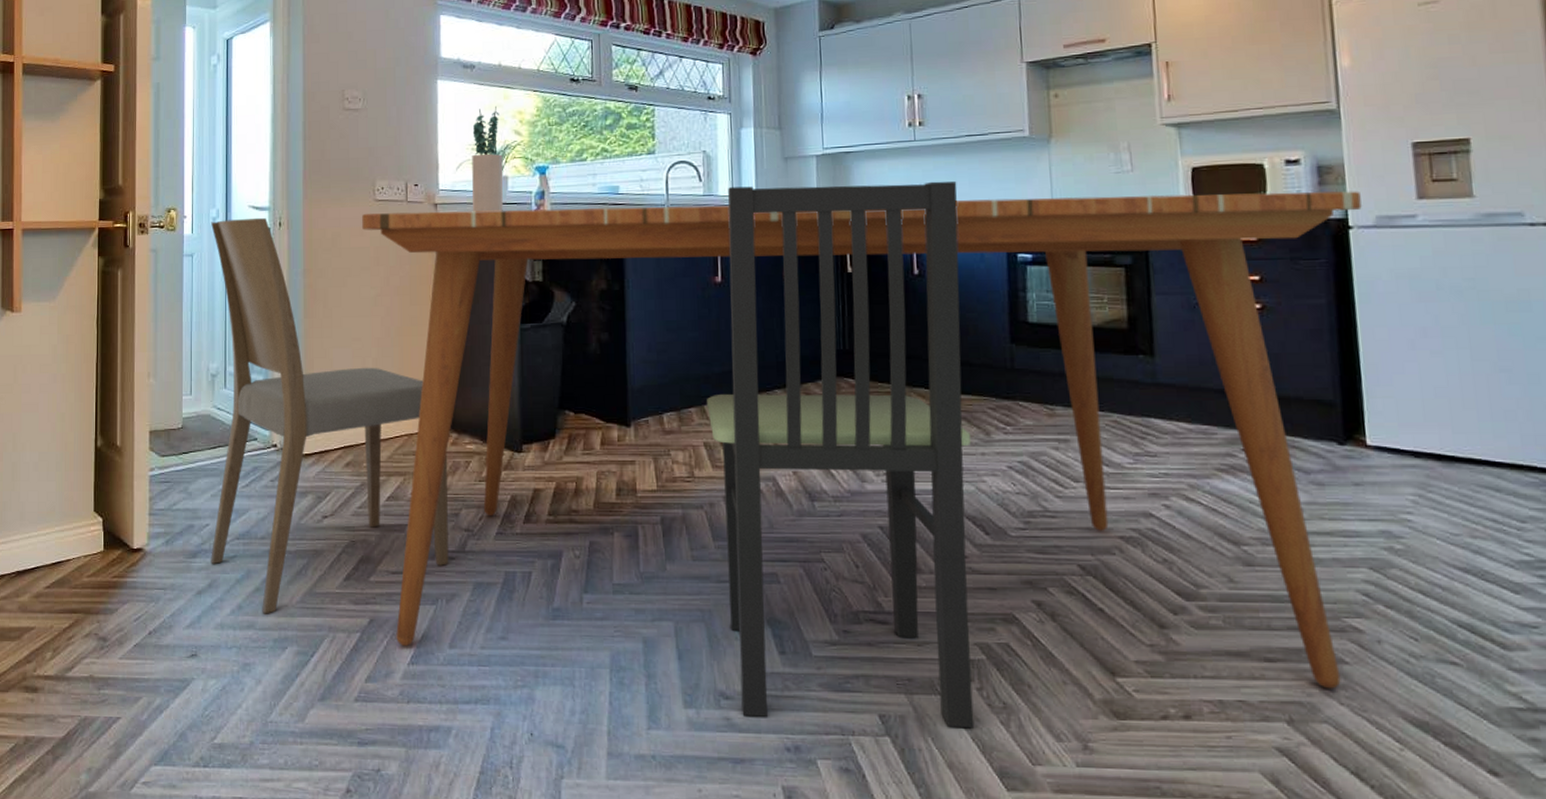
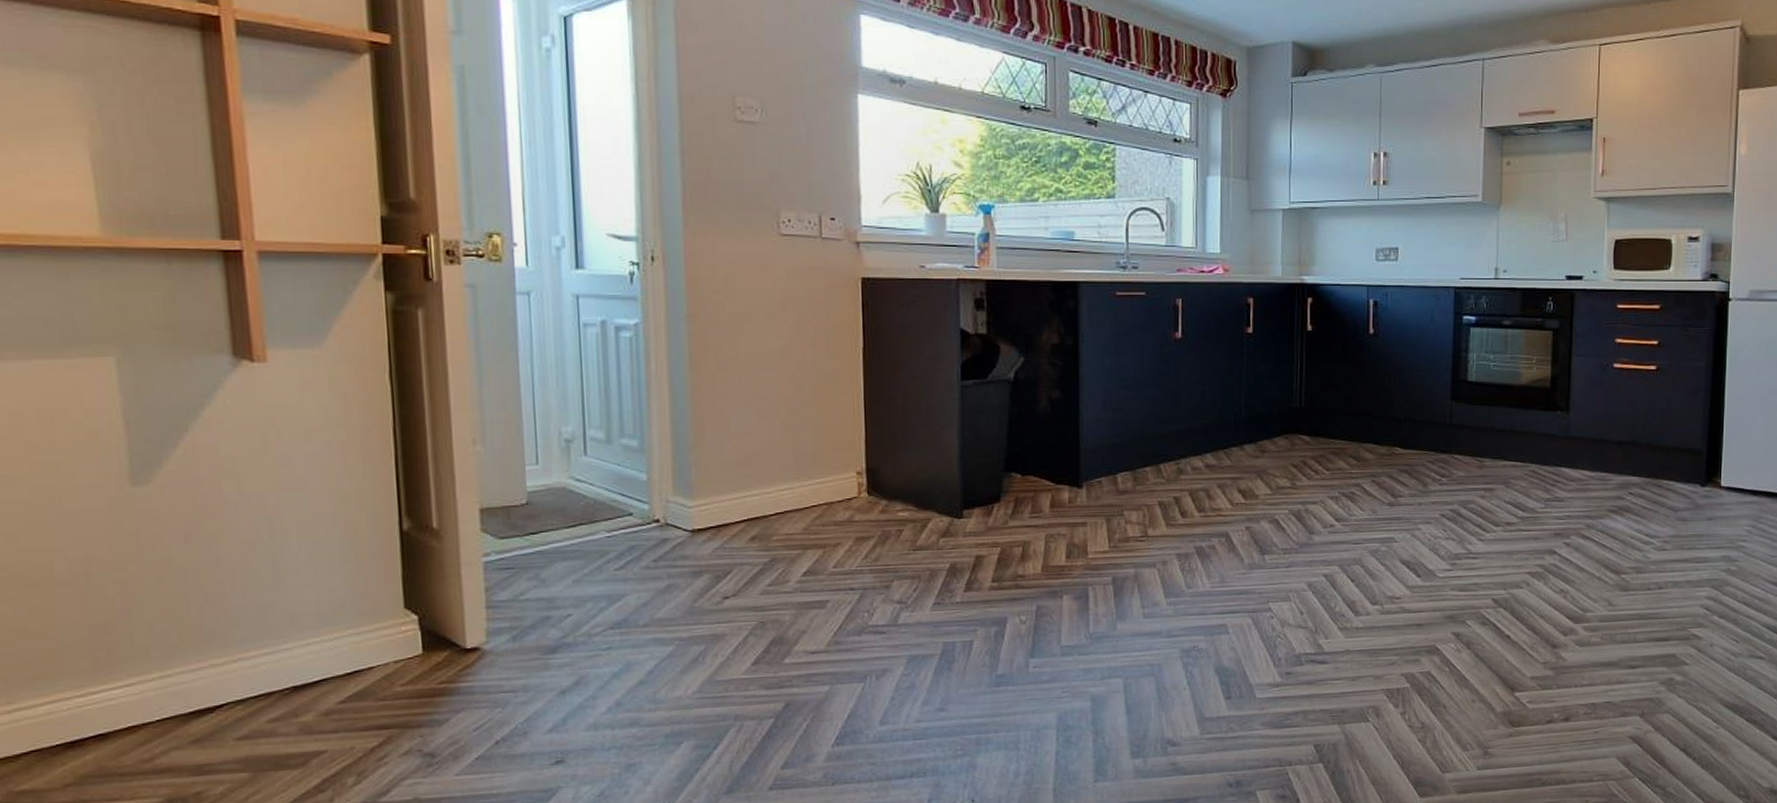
dining chair: present [211,217,449,614] -> none [554,249,879,709]
dining table: present [362,191,1362,689] -> none [763,251,1741,727]
vase: present [471,105,504,212] -> none [902,130,941,254]
dining chair: present [707,181,975,729] -> none [1163,238,1414,760]

